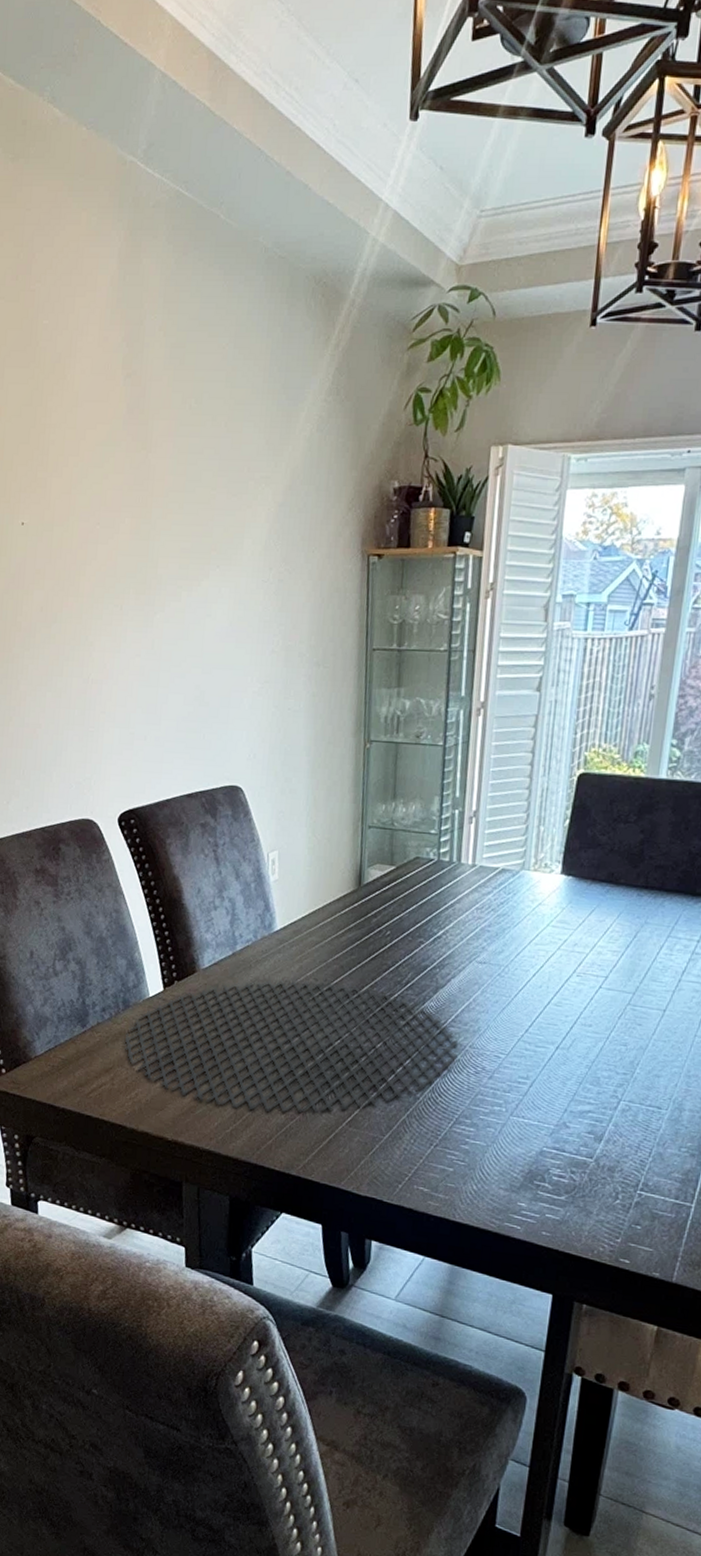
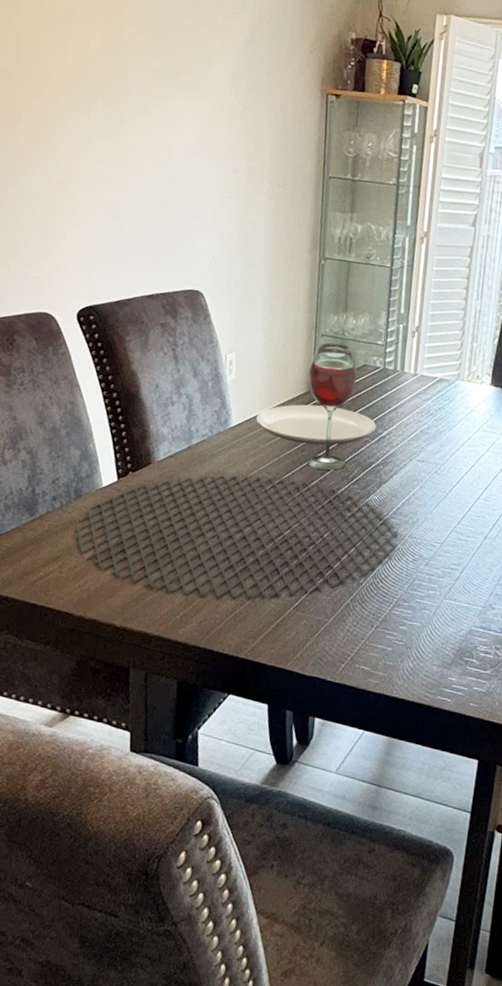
plate: none [301,903,431,948] -> present [256,404,376,445]
wineglass: none [355,834,409,975] -> present [307,342,357,471]

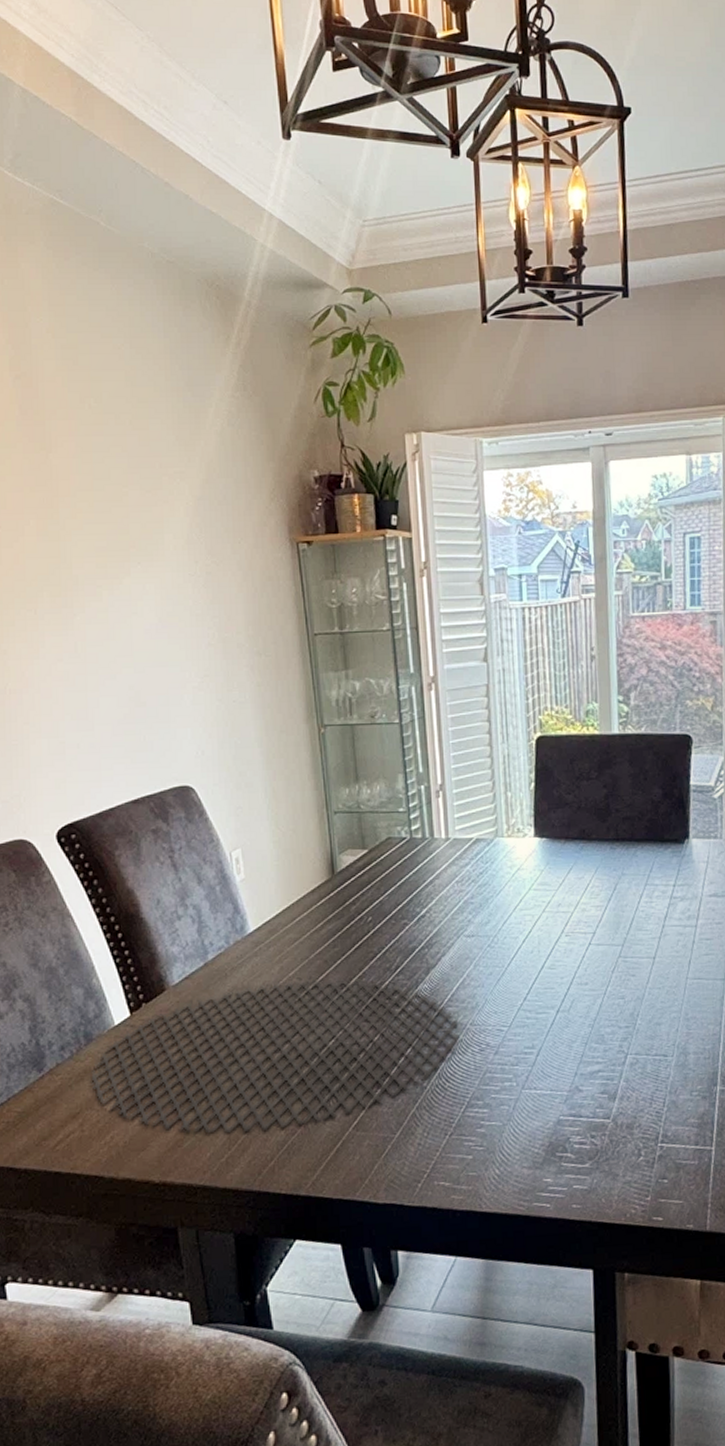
plate: present [256,404,376,445] -> none [275,891,413,939]
wineglass: present [307,342,357,471] -> none [326,818,386,965]

